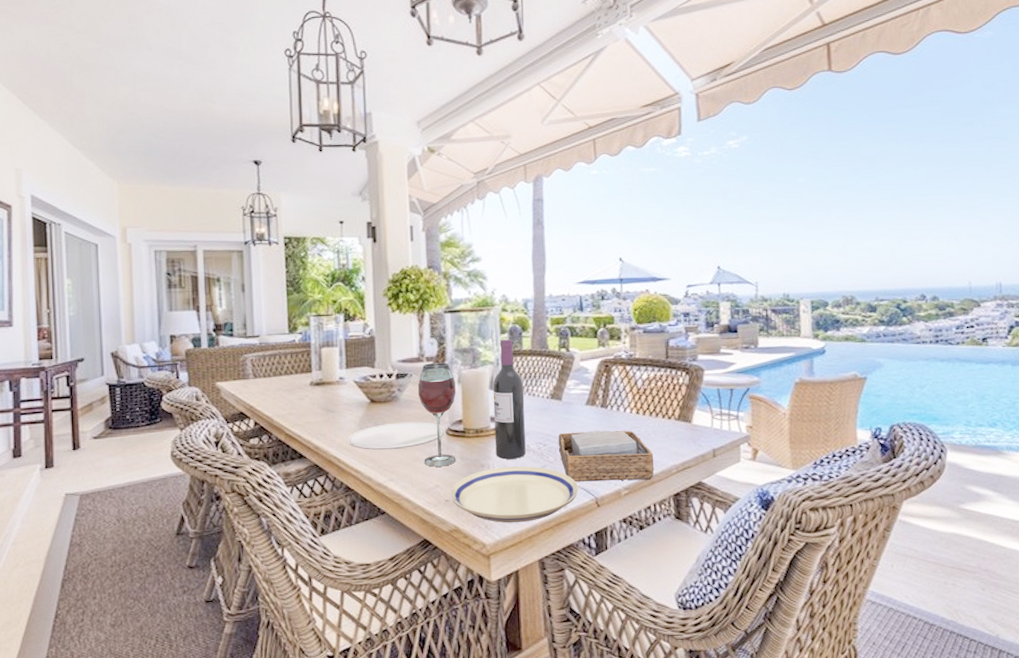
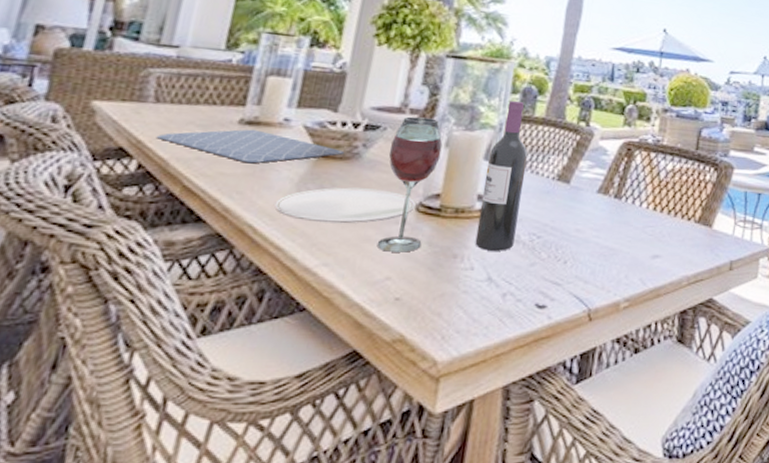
placemat: none [261,388,387,413] -> present [156,129,345,164]
plate: present [450,466,579,523] -> none [403,260,571,335]
napkin holder: present [558,430,654,482] -> none [554,223,664,292]

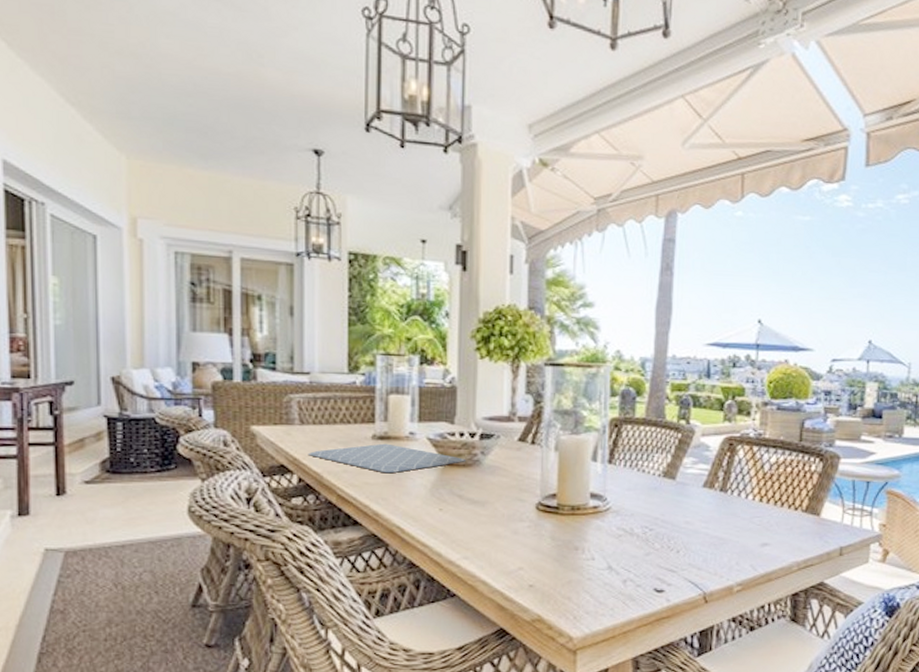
plate: present [274,187,416,224] -> none [415,491,535,523]
wineglass: present [377,116,443,253] -> none [505,424,552,546]
wine bottle: present [475,100,528,251] -> none [593,403,633,543]

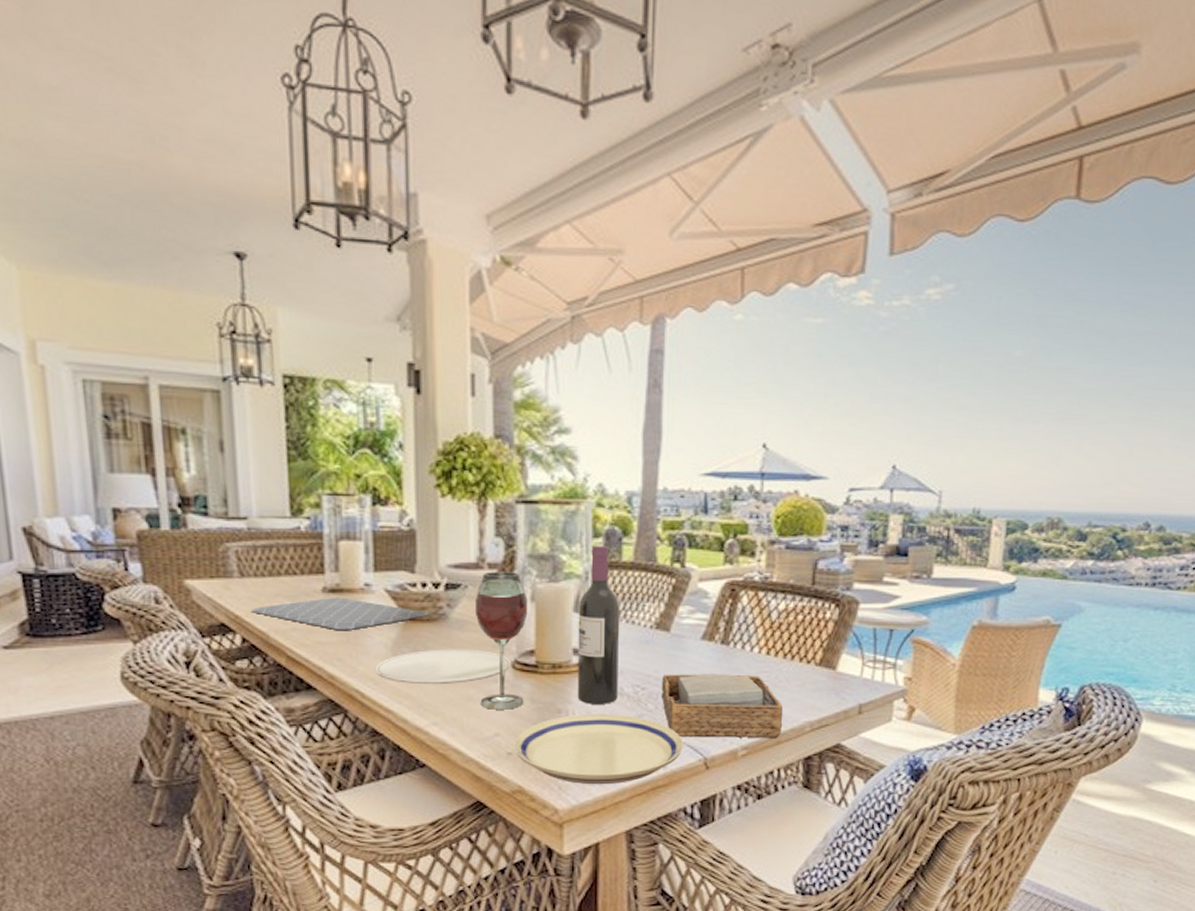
plate: none [415,491,535,523] -> present [375,649,511,685]
wineglass: none [505,424,552,546] -> present [474,572,528,710]
plate: none [535,551,686,616] -> present [514,714,684,785]
wine bottle: none [593,403,633,543] -> present [577,545,620,704]
napkin holder: none [666,517,774,577] -> present [661,674,783,739]

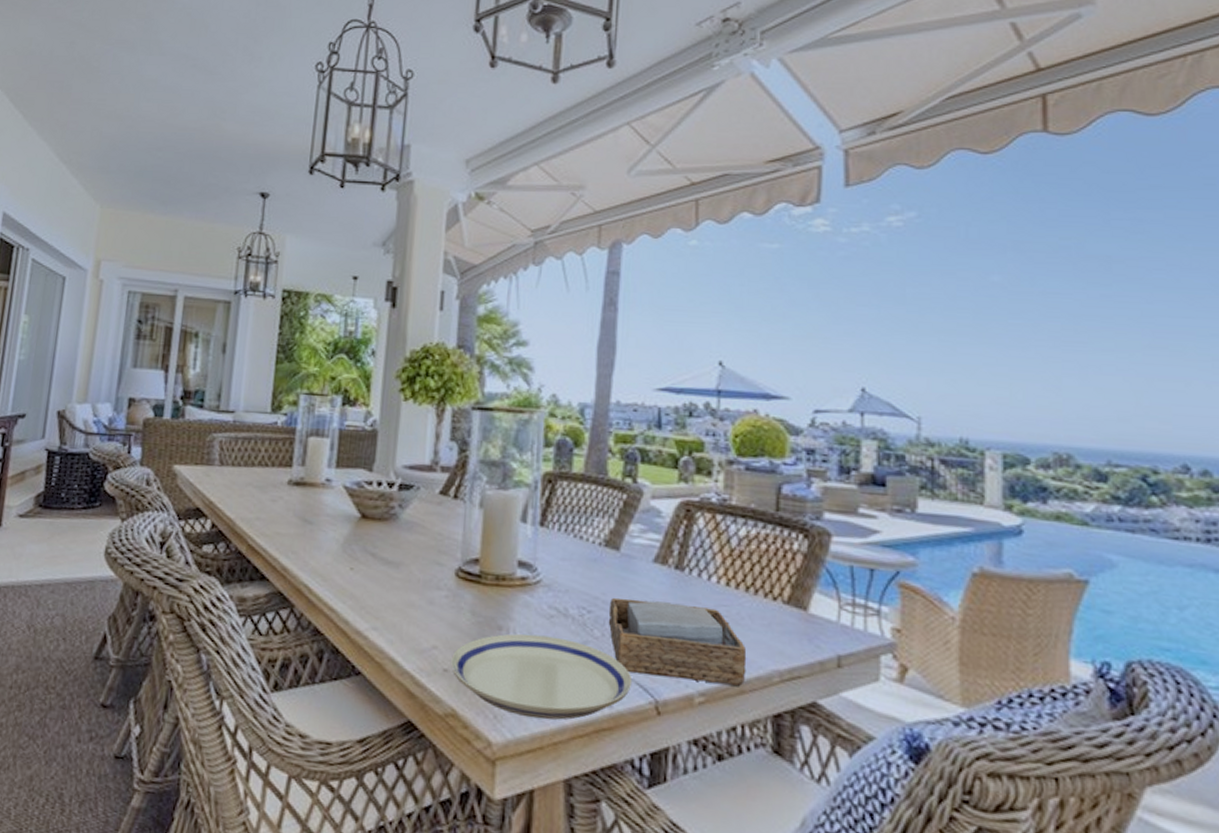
placemat: present [250,597,431,631] -> none [223,489,383,524]
plate: present [375,649,511,685] -> none [325,549,455,588]
wineglass: present [474,572,528,710] -> none [421,475,477,621]
wine bottle: present [577,545,620,704] -> none [519,454,569,626]

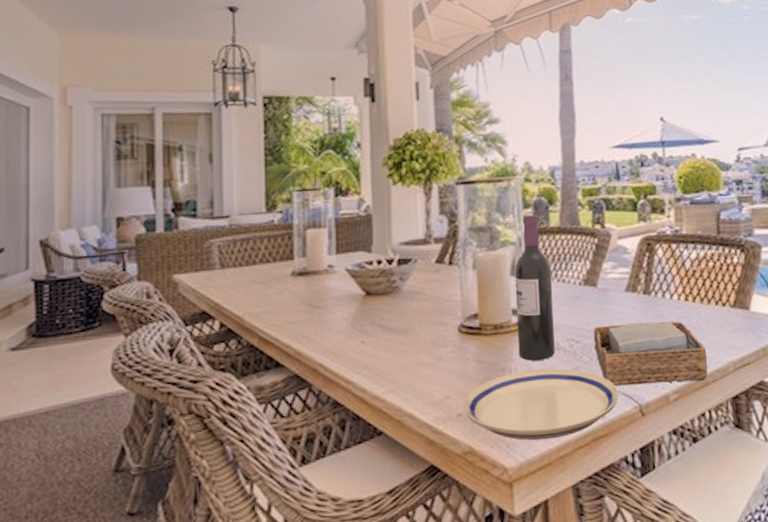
wine bottle: none [519,454,569,626] -> present [514,214,555,361]

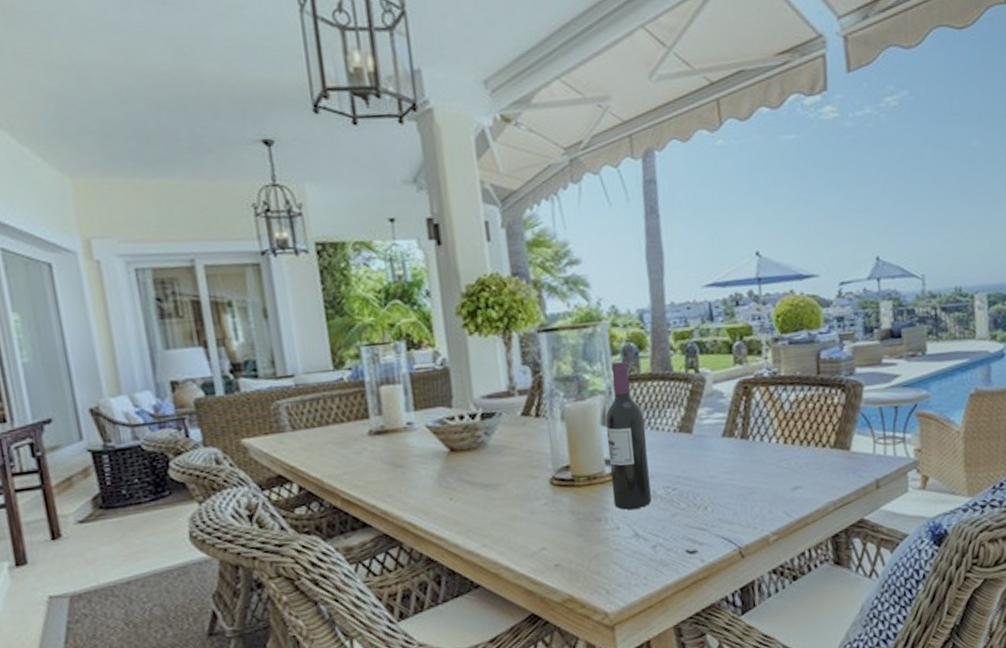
plate: present [463,368,619,441] -> none [560,515,719,586]
napkin holder: present [593,321,708,387] -> none [690,464,808,531]

